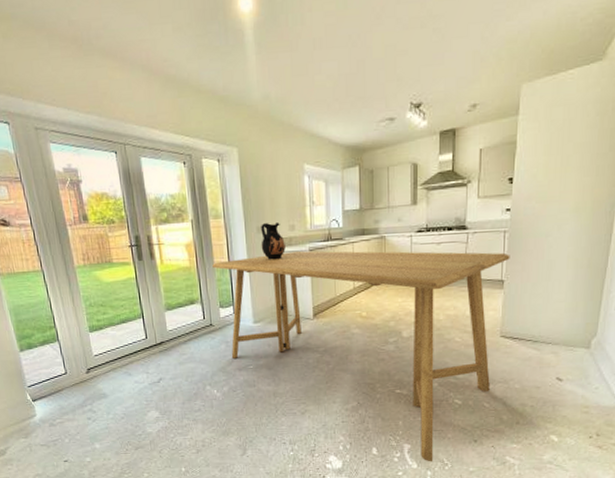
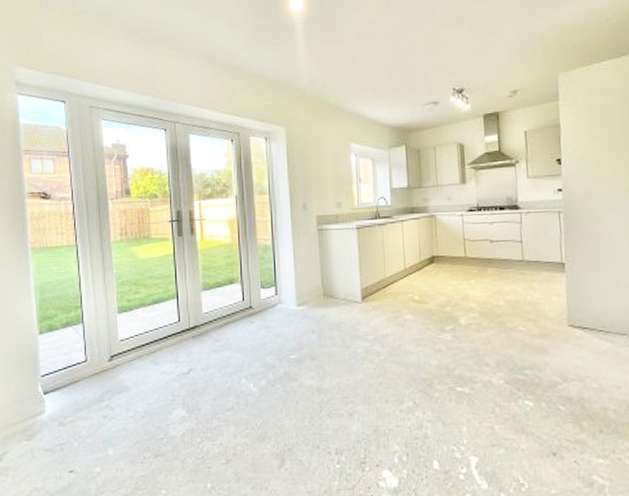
dining table: present [212,250,510,462] -> none [255,228,568,481]
ceramic jug: present [261,222,286,260] -> none [306,199,332,238]

